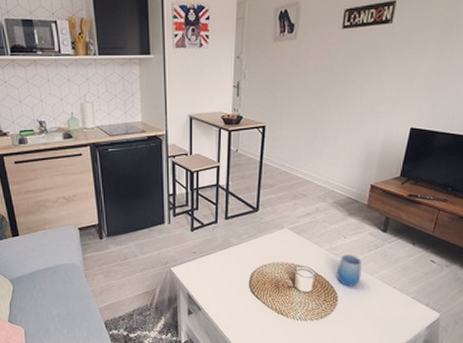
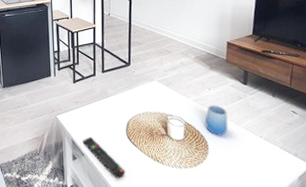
remote control: none [200,290,246,333] -> present [82,136,126,179]

